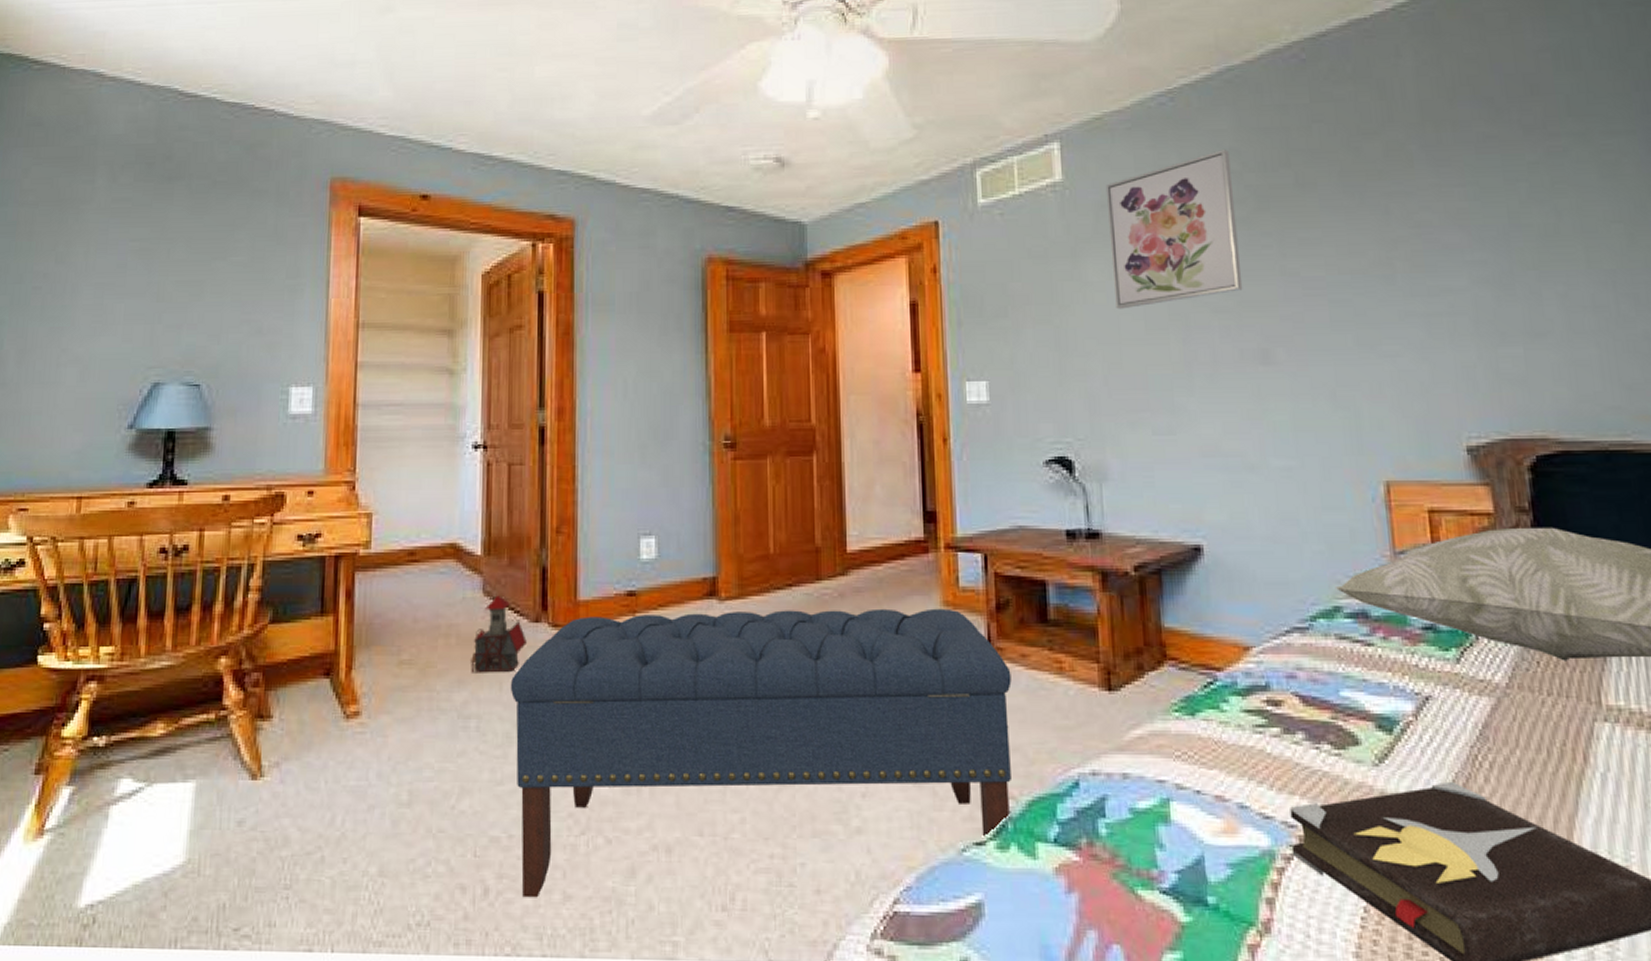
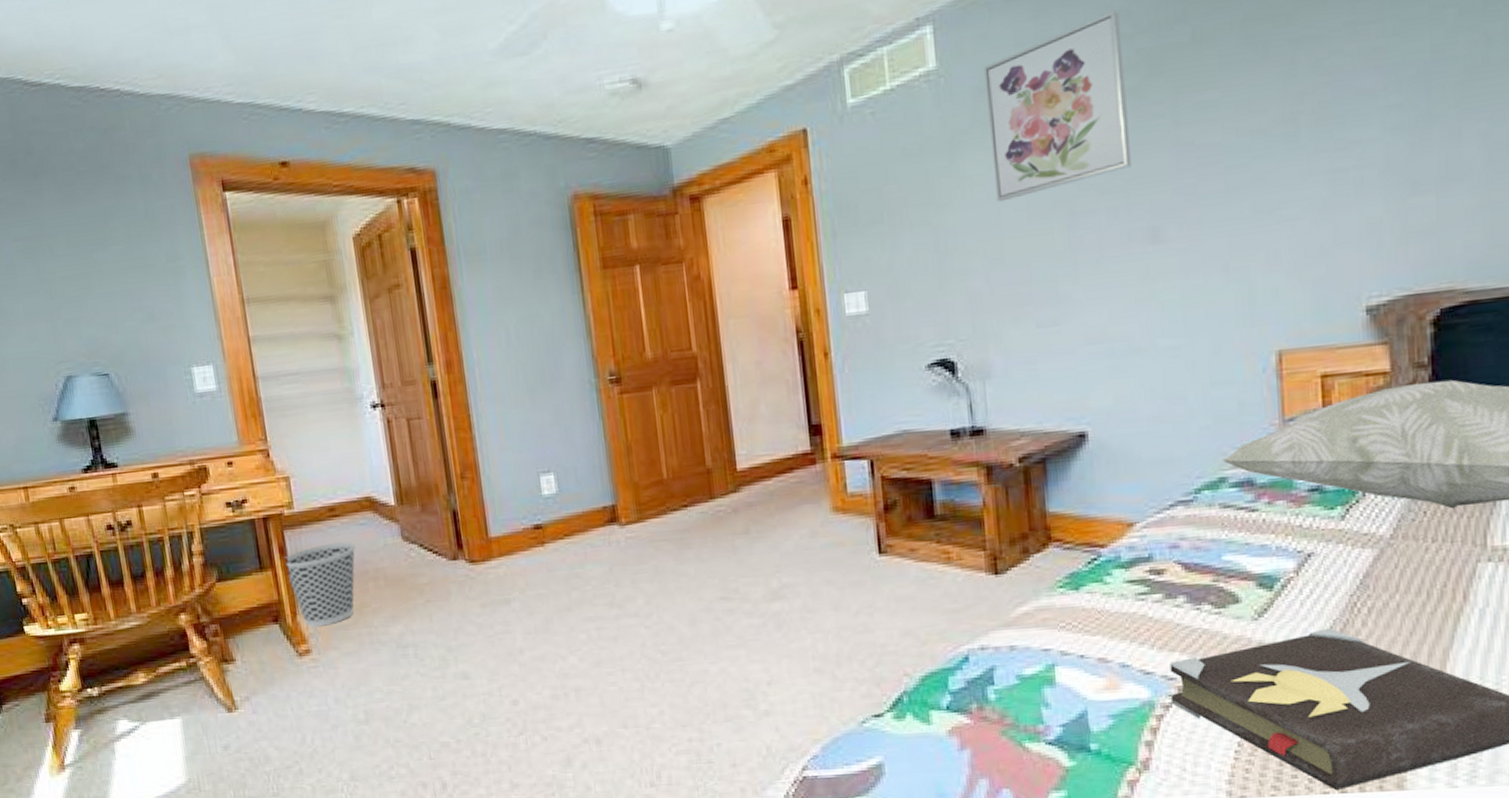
wastebasket: none [350,591,431,685] -> present [285,542,356,627]
toy house: present [471,595,527,673] -> none [400,539,448,609]
bench: present [510,608,1012,898] -> none [439,513,905,789]

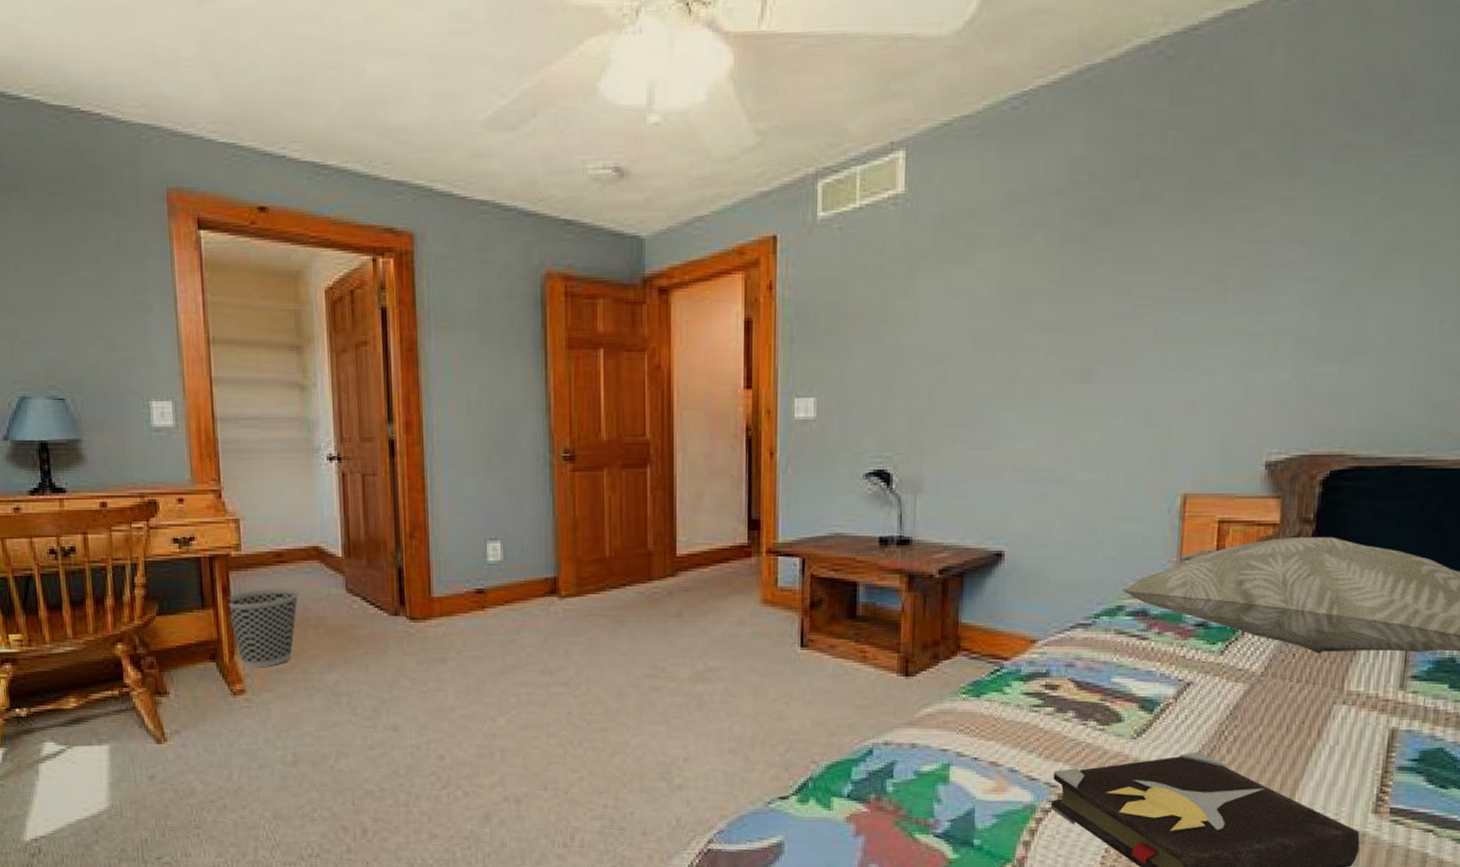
wall art: present [983,11,1132,202] -> none [946,159,1078,327]

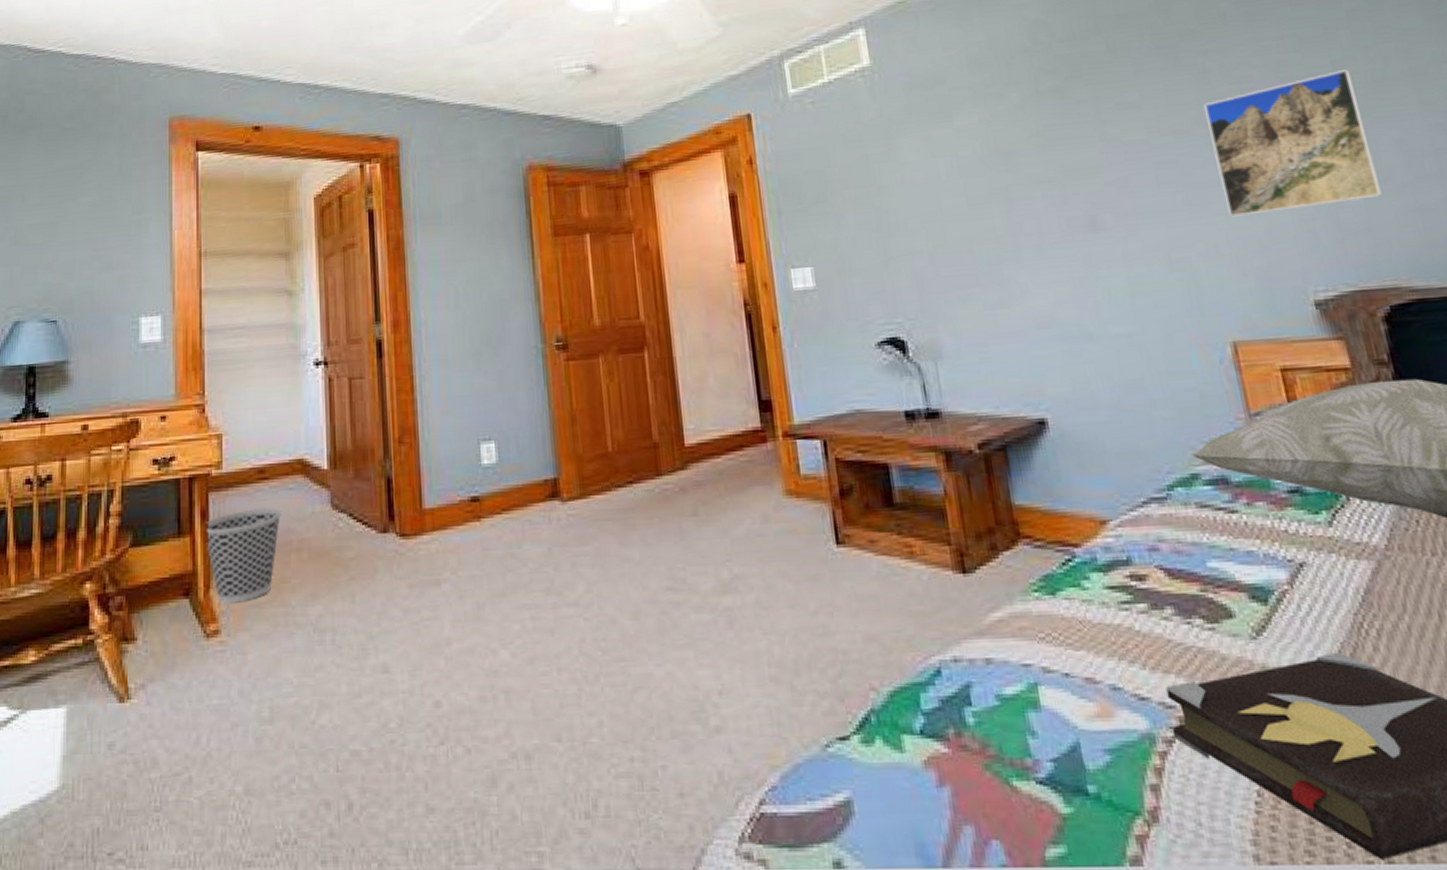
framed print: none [1213,236,1366,378] -> present [1203,68,1382,217]

